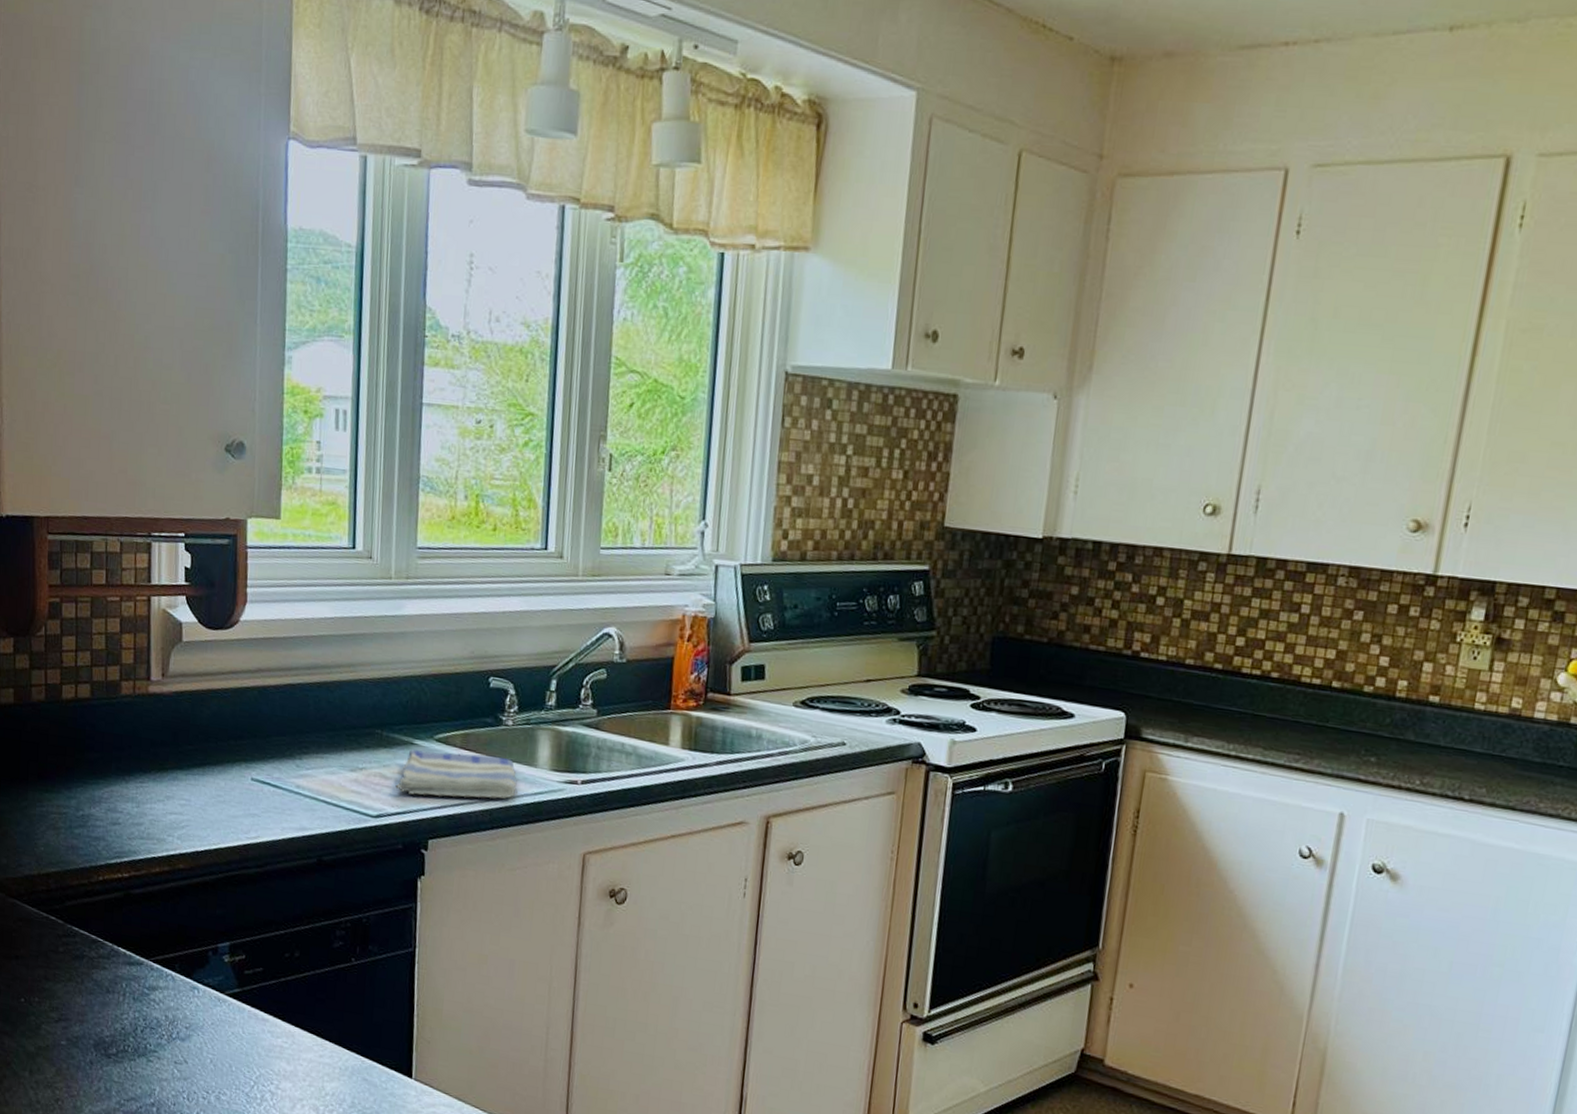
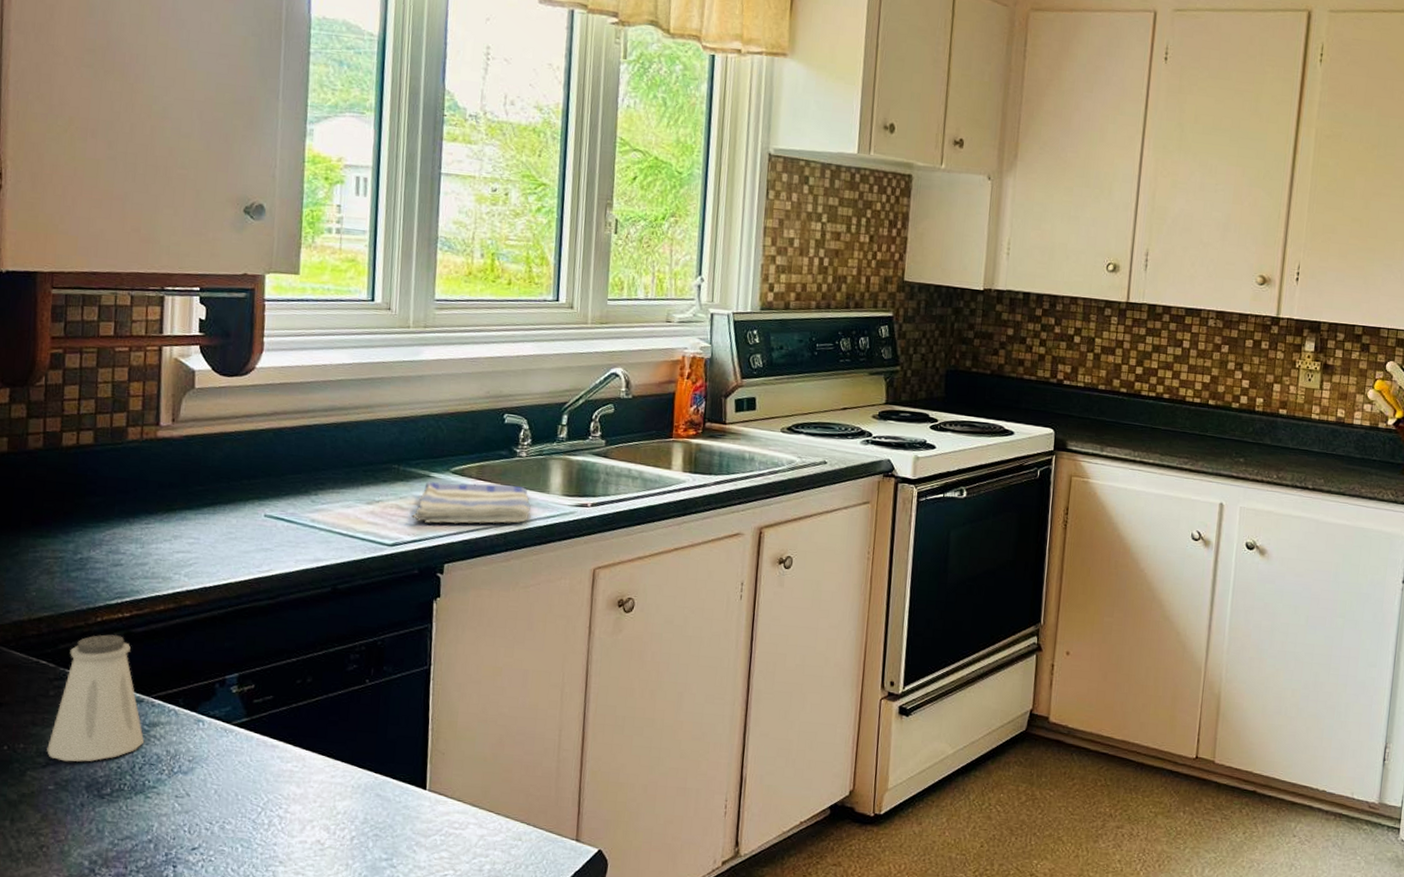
saltshaker: none [58,894,145,1021] -> present [47,634,145,762]

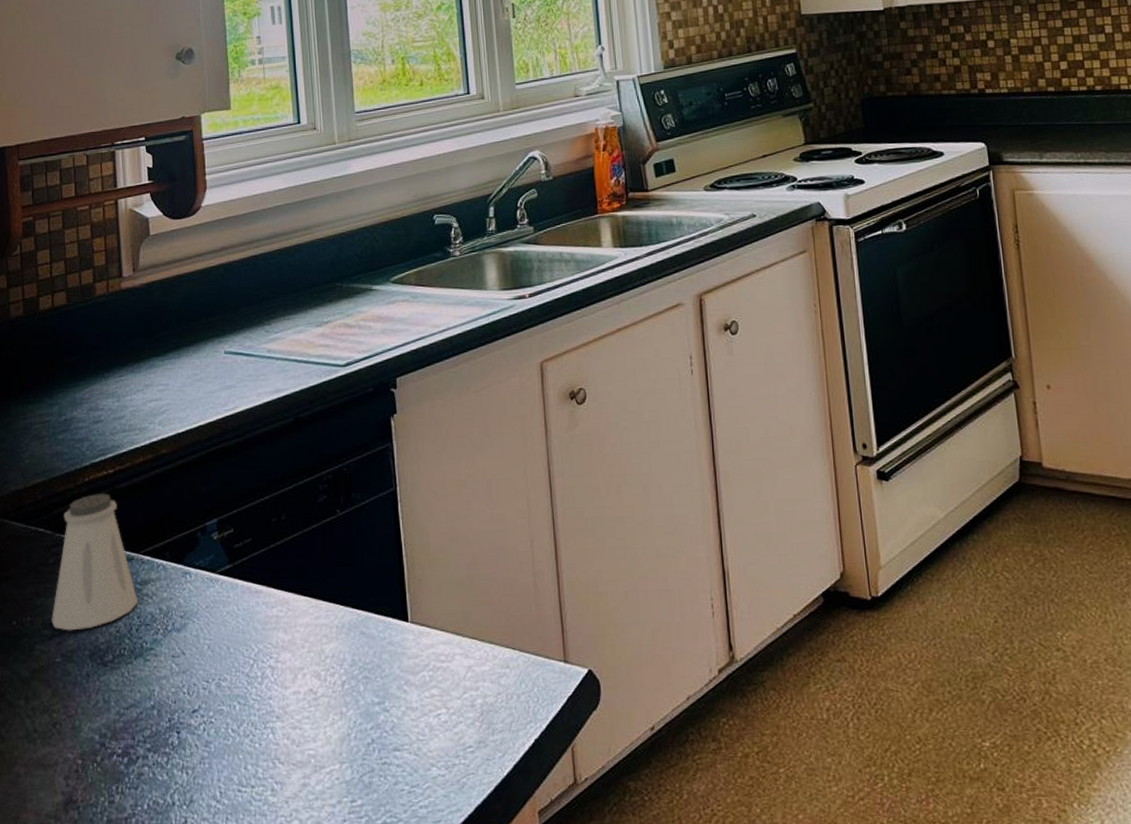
dish towel: present [412,482,531,524] -> none [360,286,471,338]

